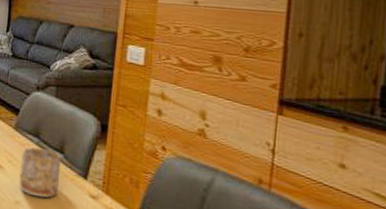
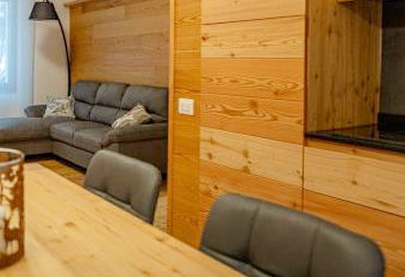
mug: present [19,146,62,198] -> none [92,202,129,248]

